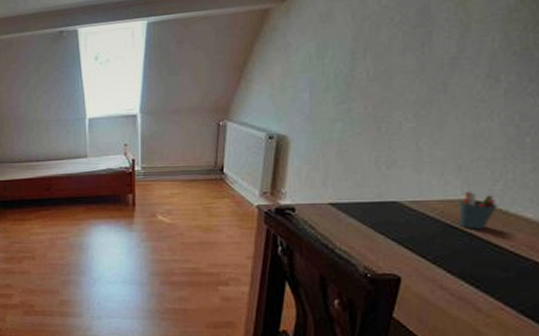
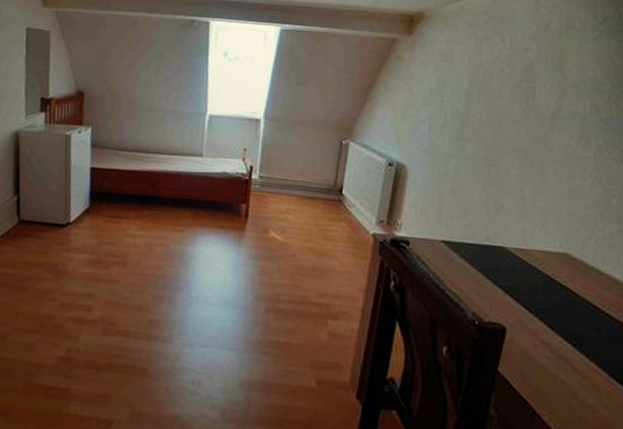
pen holder: present [460,191,497,230] -> none [558,244,590,285]

